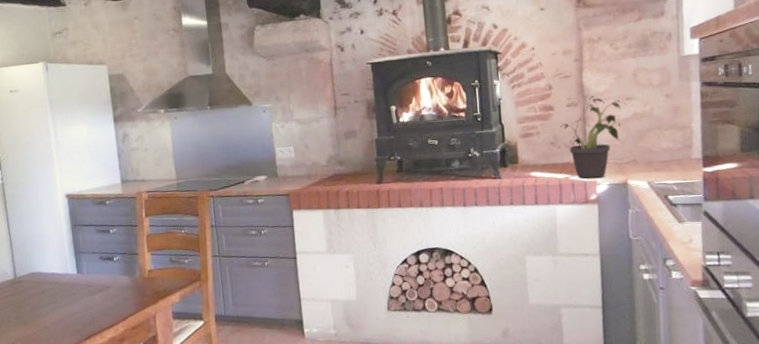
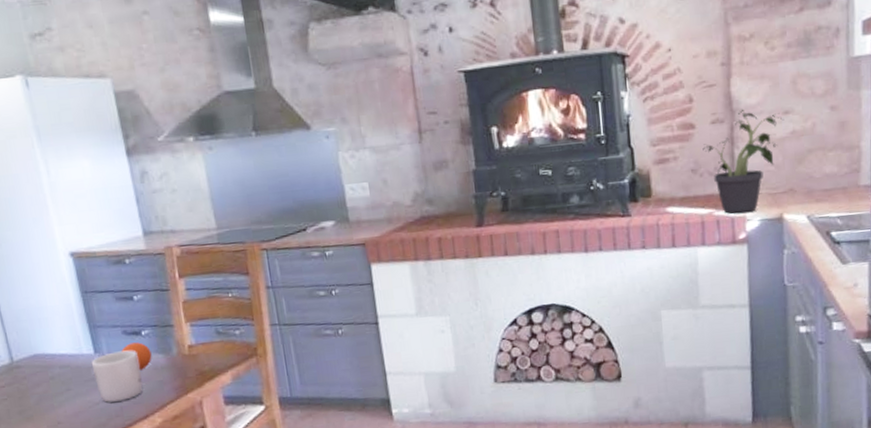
mug: none [74,272,111,313] -> present [91,350,143,403]
mandarin orange: none [97,266,120,289] -> present [121,342,152,371]

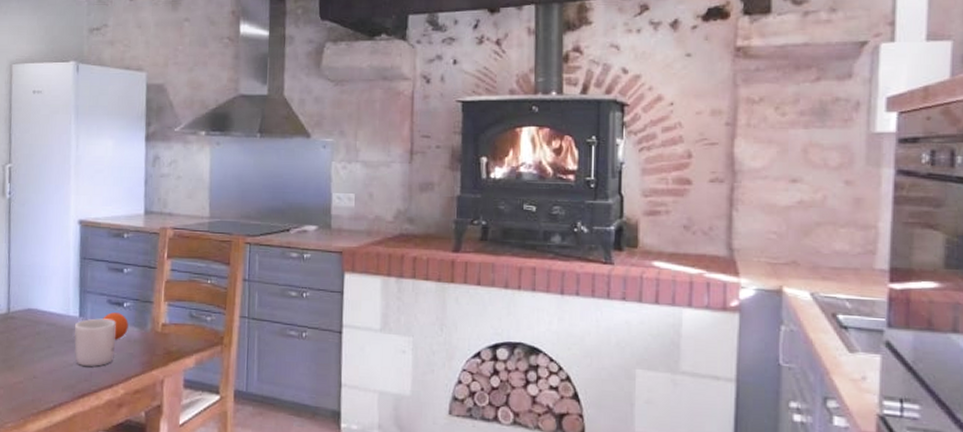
potted plant: present [703,109,784,214] -> none [698,171,791,280]

